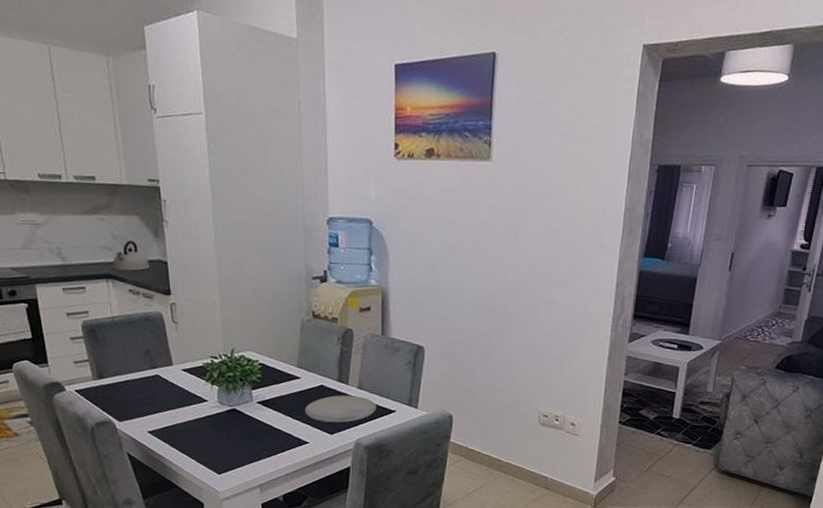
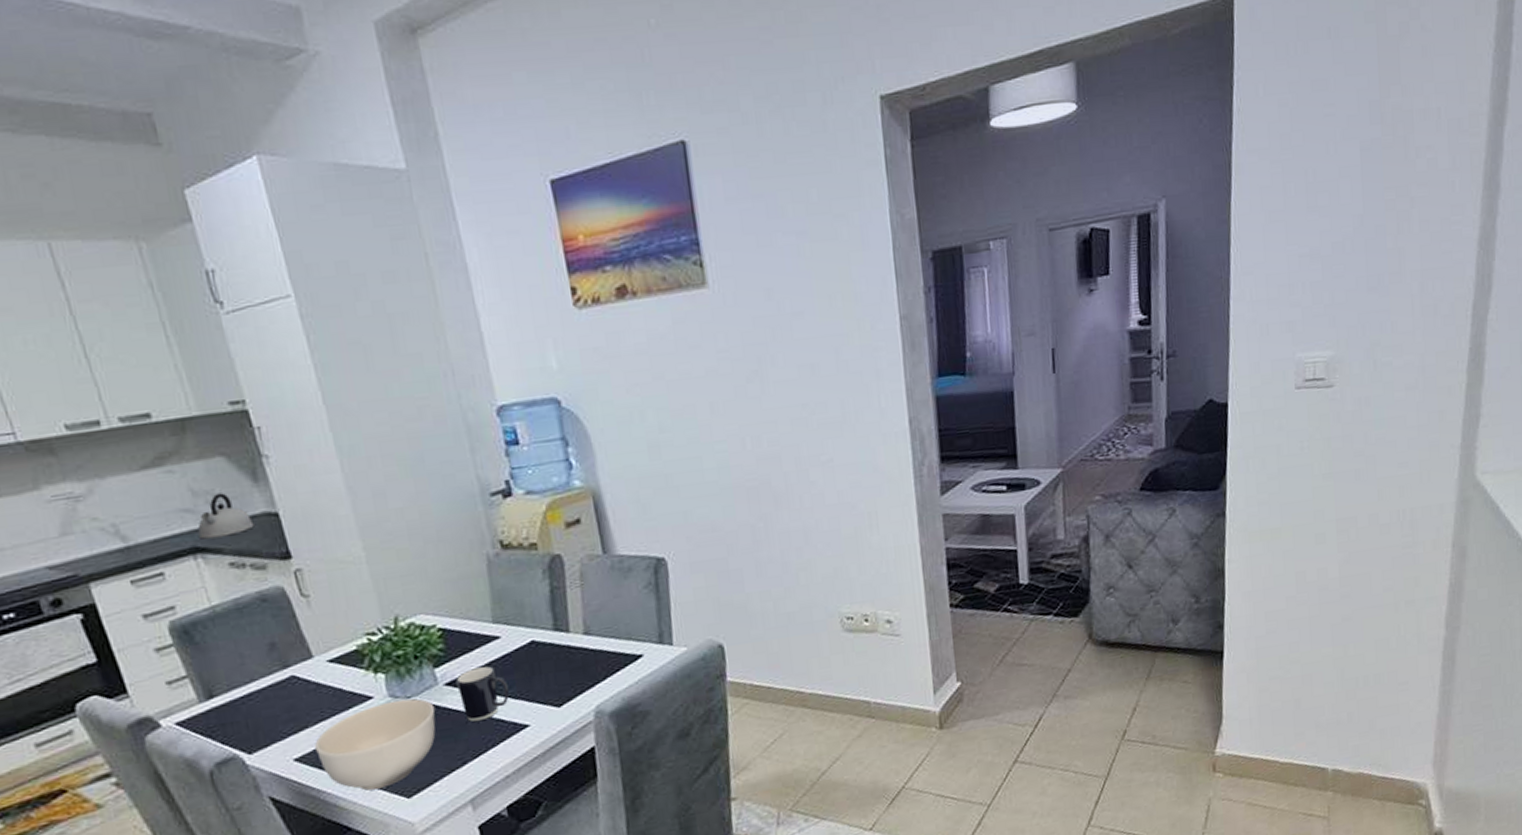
bowl: none [163,406,248,464] -> present [315,698,436,791]
mug: none [265,395,300,433] -> present [455,665,510,722]
plate: present [305,395,377,423] -> none [515,645,616,693]

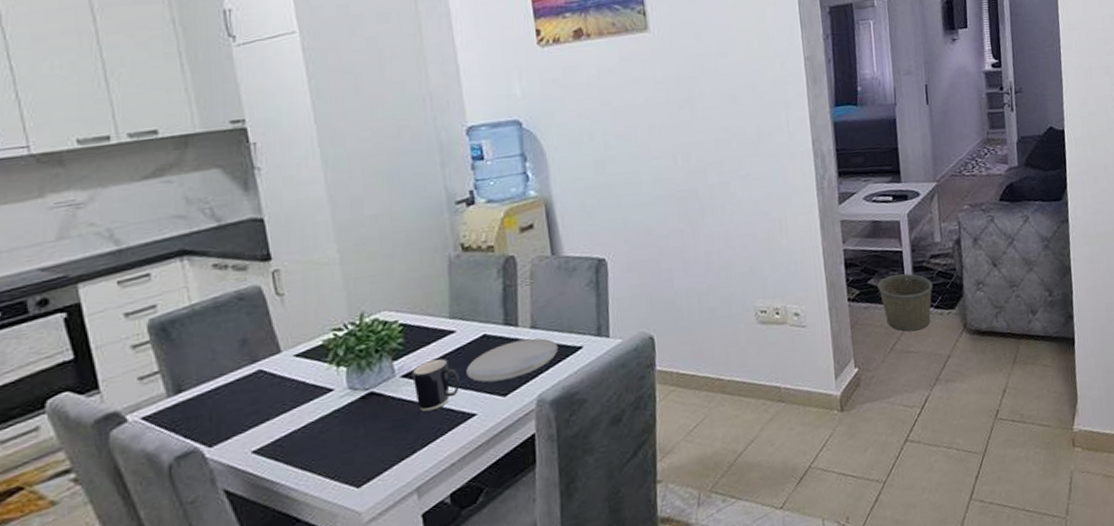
kettle: present [197,493,255,540] -> none [186,201,240,243]
bowl: present [315,698,436,791] -> none [274,390,391,482]
plate: none [515,645,616,693] -> present [466,338,559,383]
basket: none [986,575,1053,642] -> present [877,273,933,332]

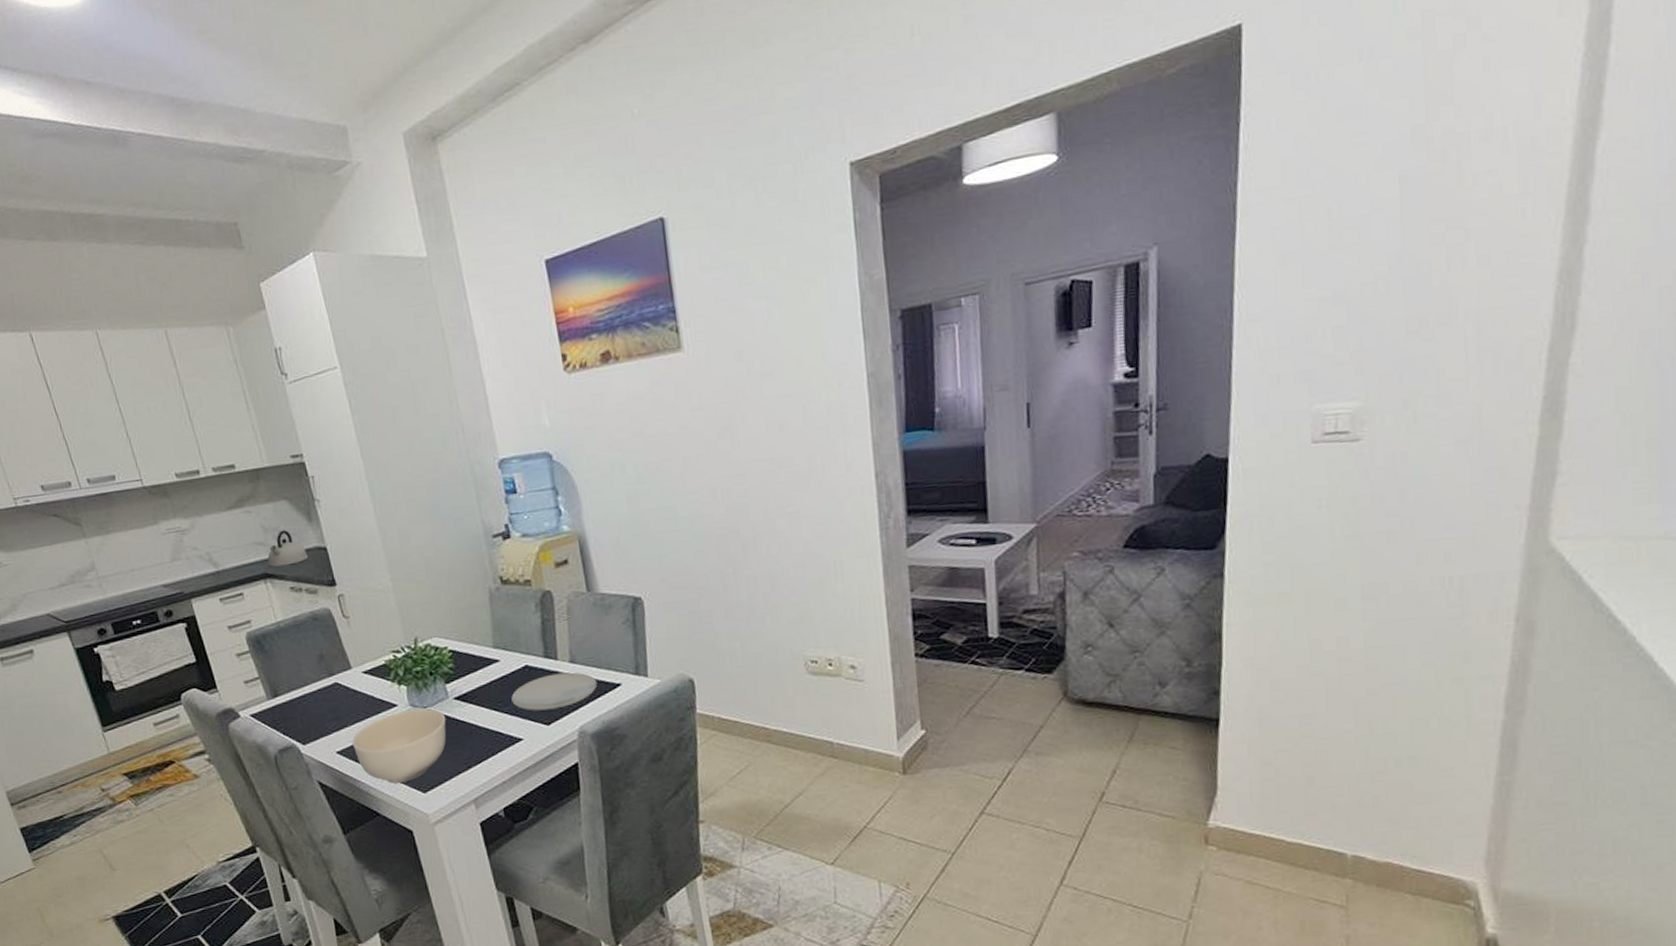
kettle: none [186,201,240,243] -> present [267,530,309,568]
bowl: none [274,390,391,482] -> present [352,708,447,783]
mug: present [411,358,461,412] -> none [462,684,507,733]
basket: present [877,273,933,332] -> none [952,629,1025,695]

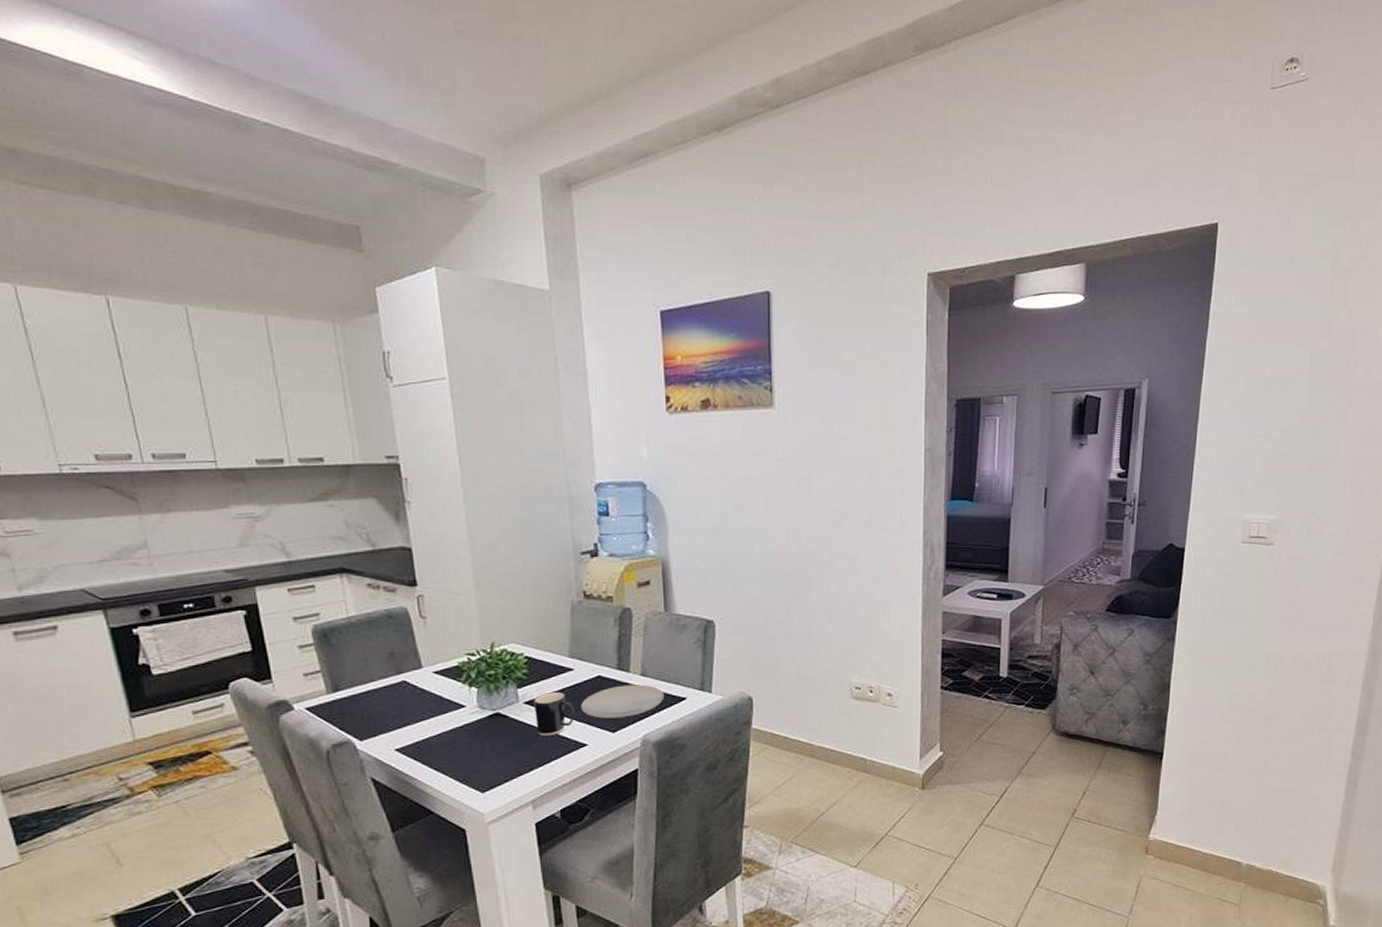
kettle: present [267,530,309,568] -> none [345,527,391,563]
bowl: present [352,708,447,783] -> none [414,710,514,782]
mug: none [462,684,507,733] -> present [533,691,575,737]

